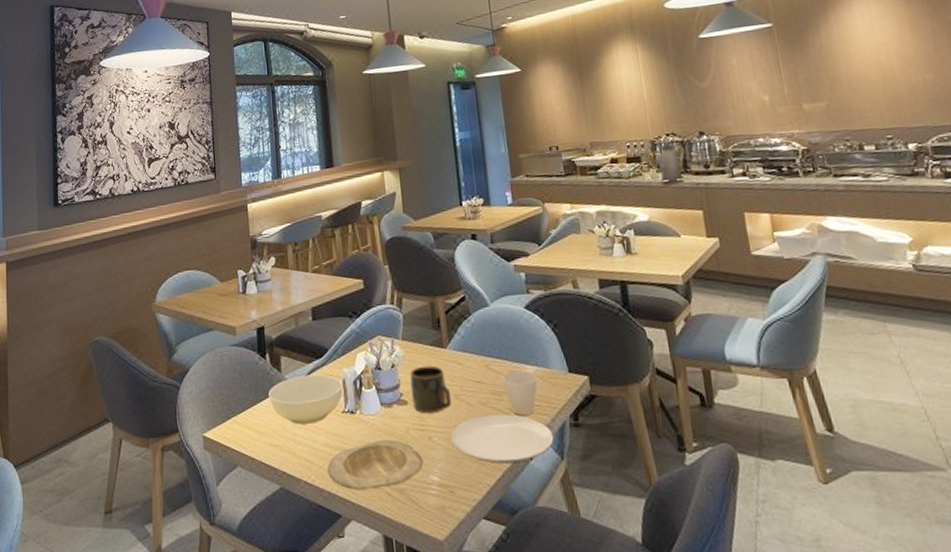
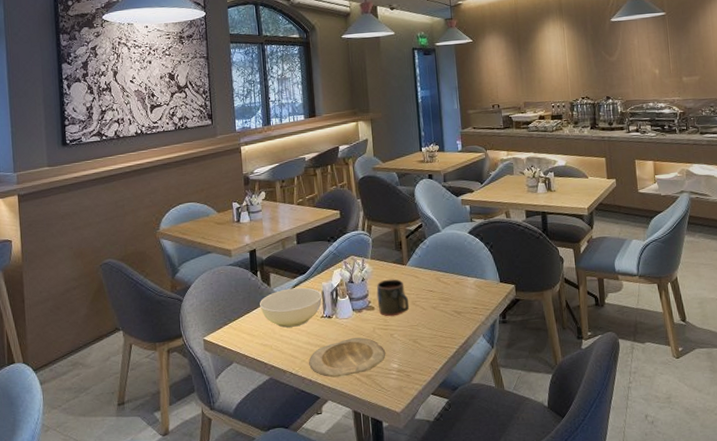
plate: present [451,414,554,464] -> none [408,315,487,353]
cup: present [502,371,538,415] -> none [449,282,477,316]
coffee pot: present [651,138,686,186] -> none [570,101,595,139]

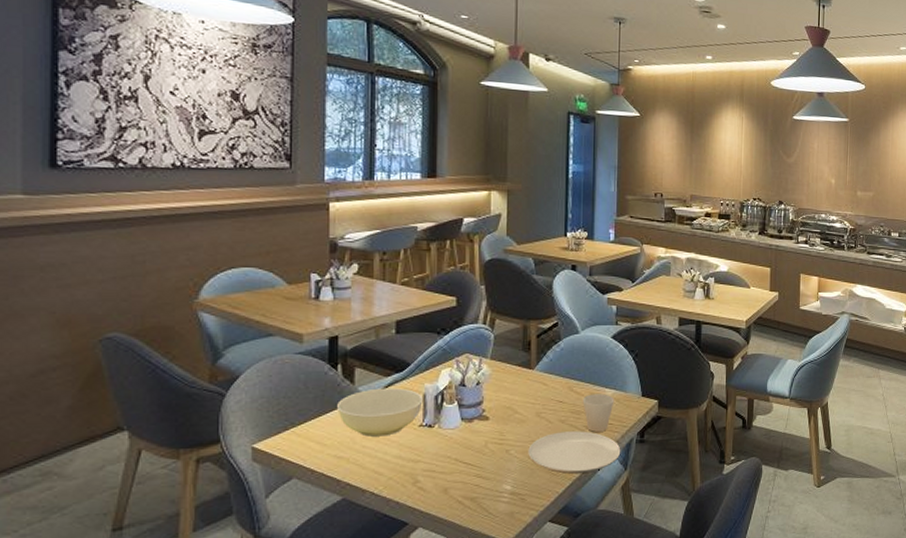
plate: present [309,337,386,378] -> none [398,452,498,500]
mug: present [376,279,410,316] -> none [493,385,533,428]
plate: none [408,315,487,353] -> present [528,431,621,474]
cup: none [449,282,477,316] -> present [582,394,614,432]

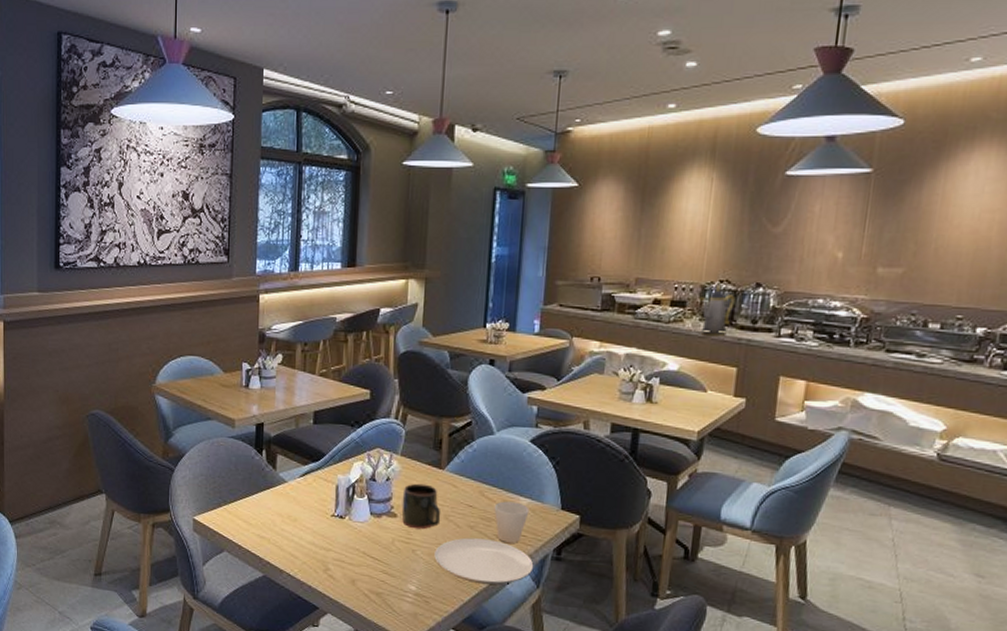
bowl: present [337,388,423,437] -> none [261,475,336,522]
mug: none [493,385,533,428] -> present [401,483,441,529]
coffee pot: none [739,202,766,244] -> present [698,285,736,337]

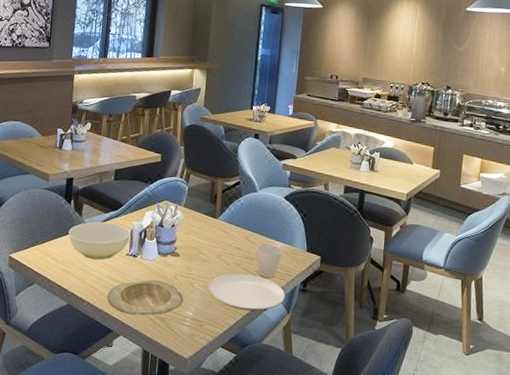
bowl: none [261,475,336,522] -> present [69,221,131,260]
plate: none [310,546,404,590] -> present [107,280,184,316]
mug: present [401,483,441,529] -> none [183,229,215,266]

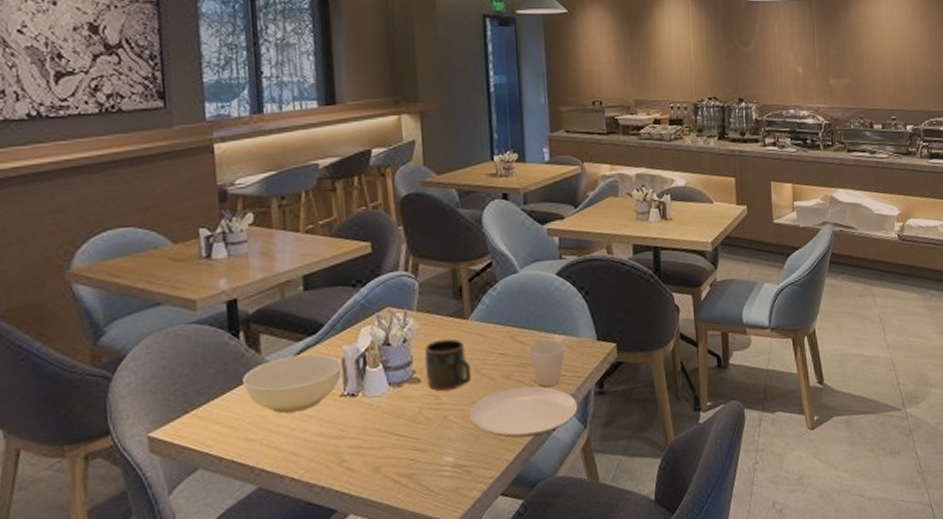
plate: present [107,280,184,316] -> none [320,422,437,482]
mug: none [183,229,215,266] -> present [424,338,472,391]
coffee pot: present [407,86,433,125] -> none [693,102,724,151]

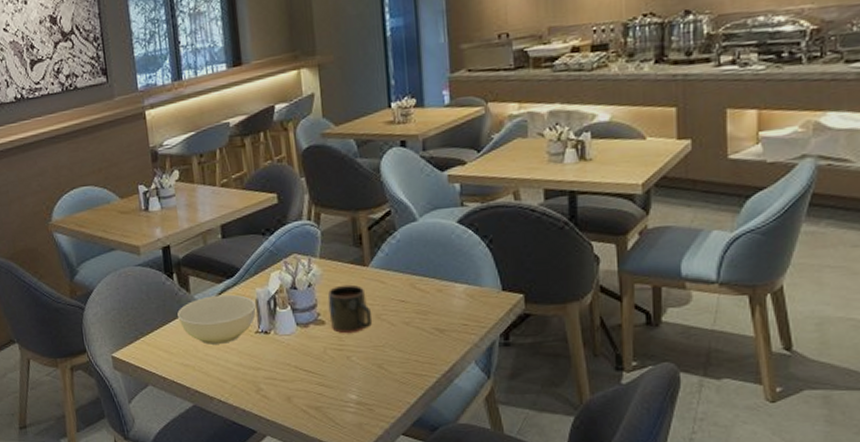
plate: present [469,386,578,438] -> none [371,334,481,382]
cup: present [528,341,566,387] -> none [428,289,468,335]

